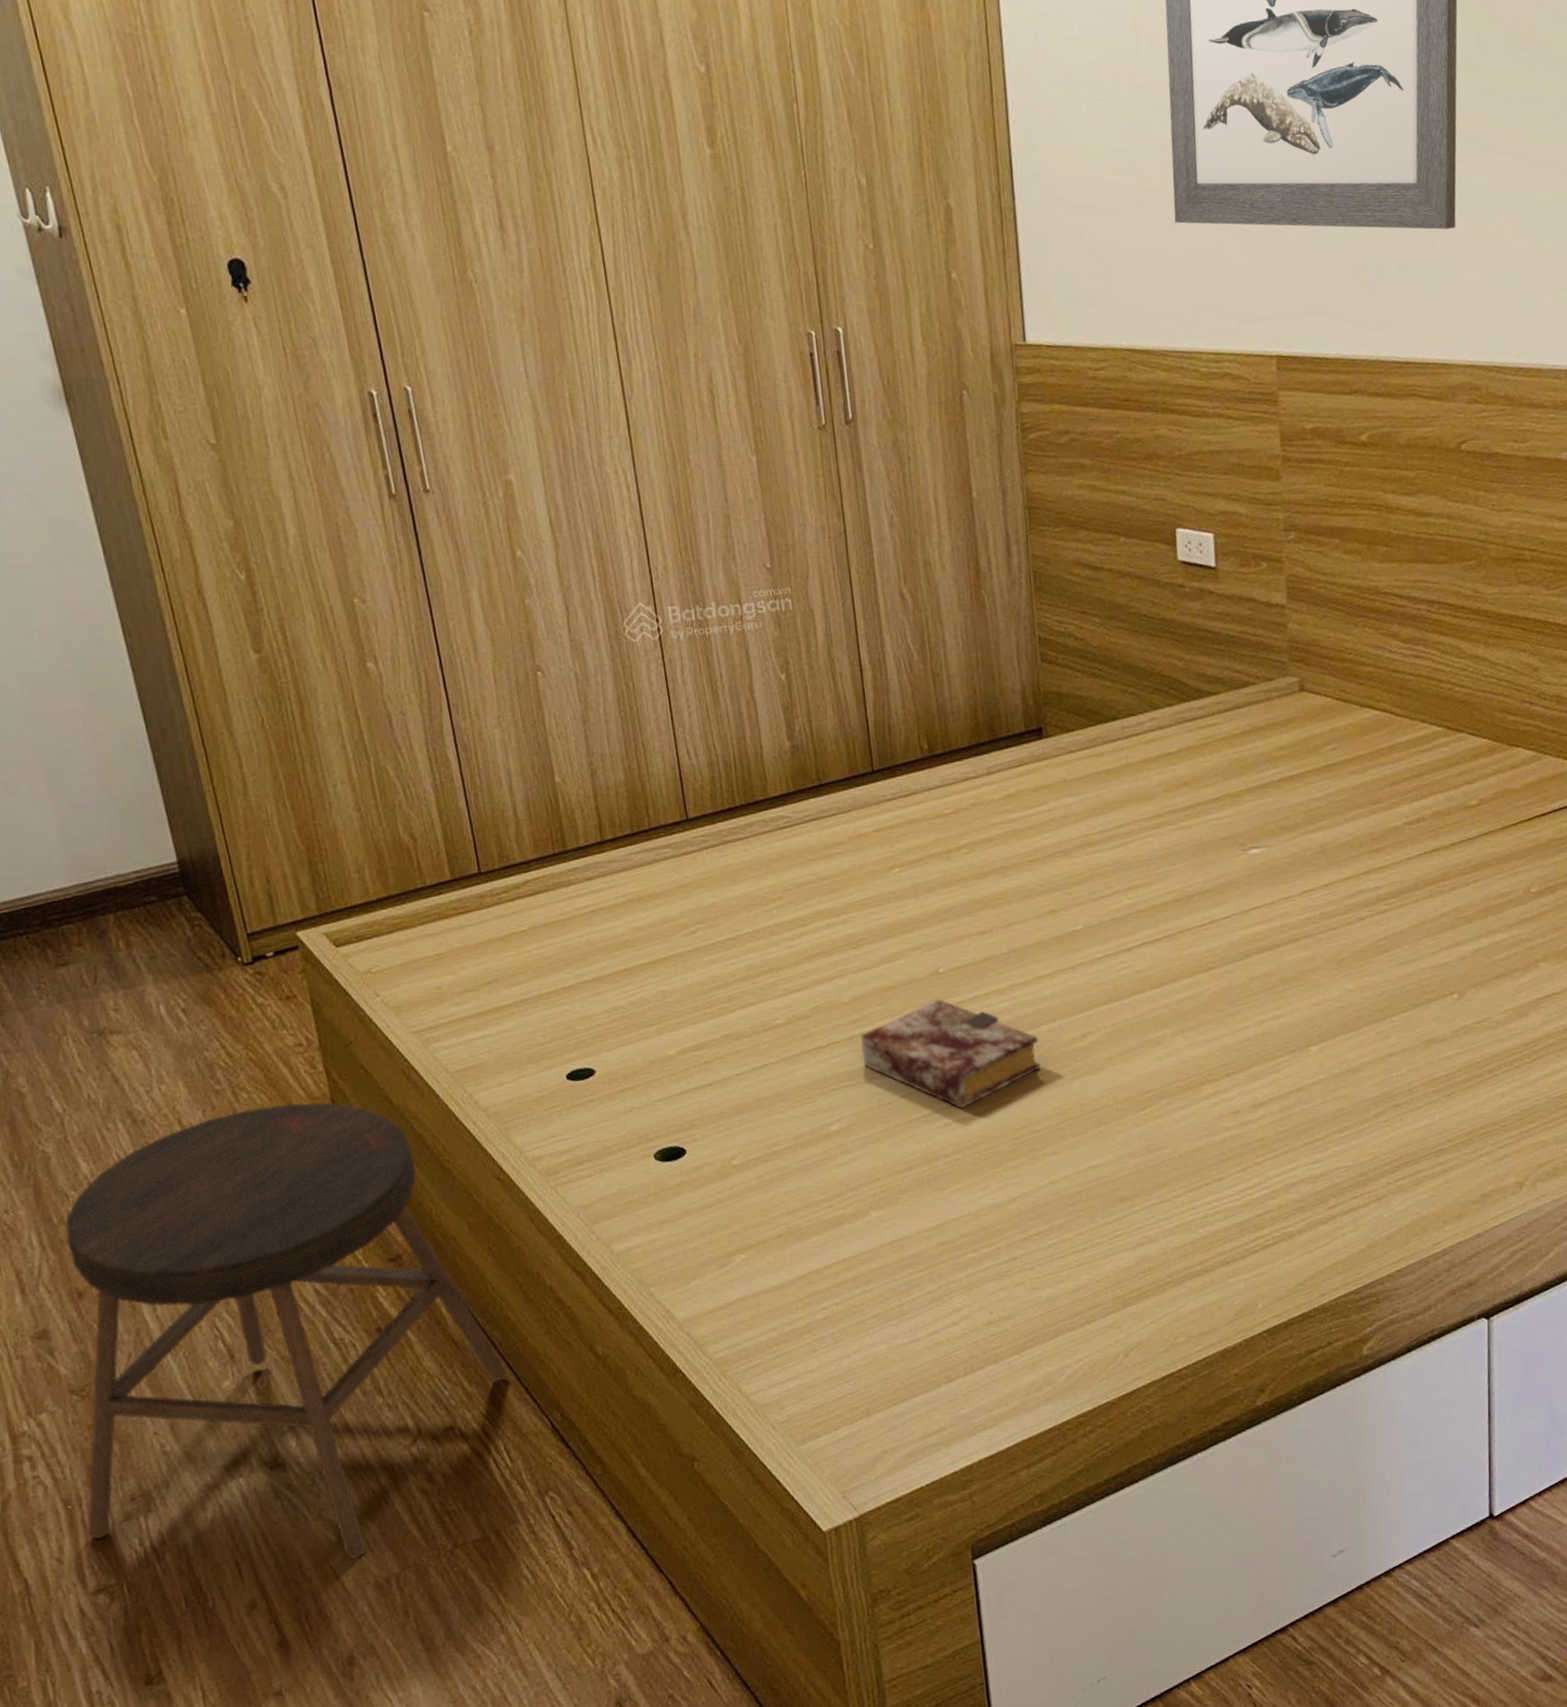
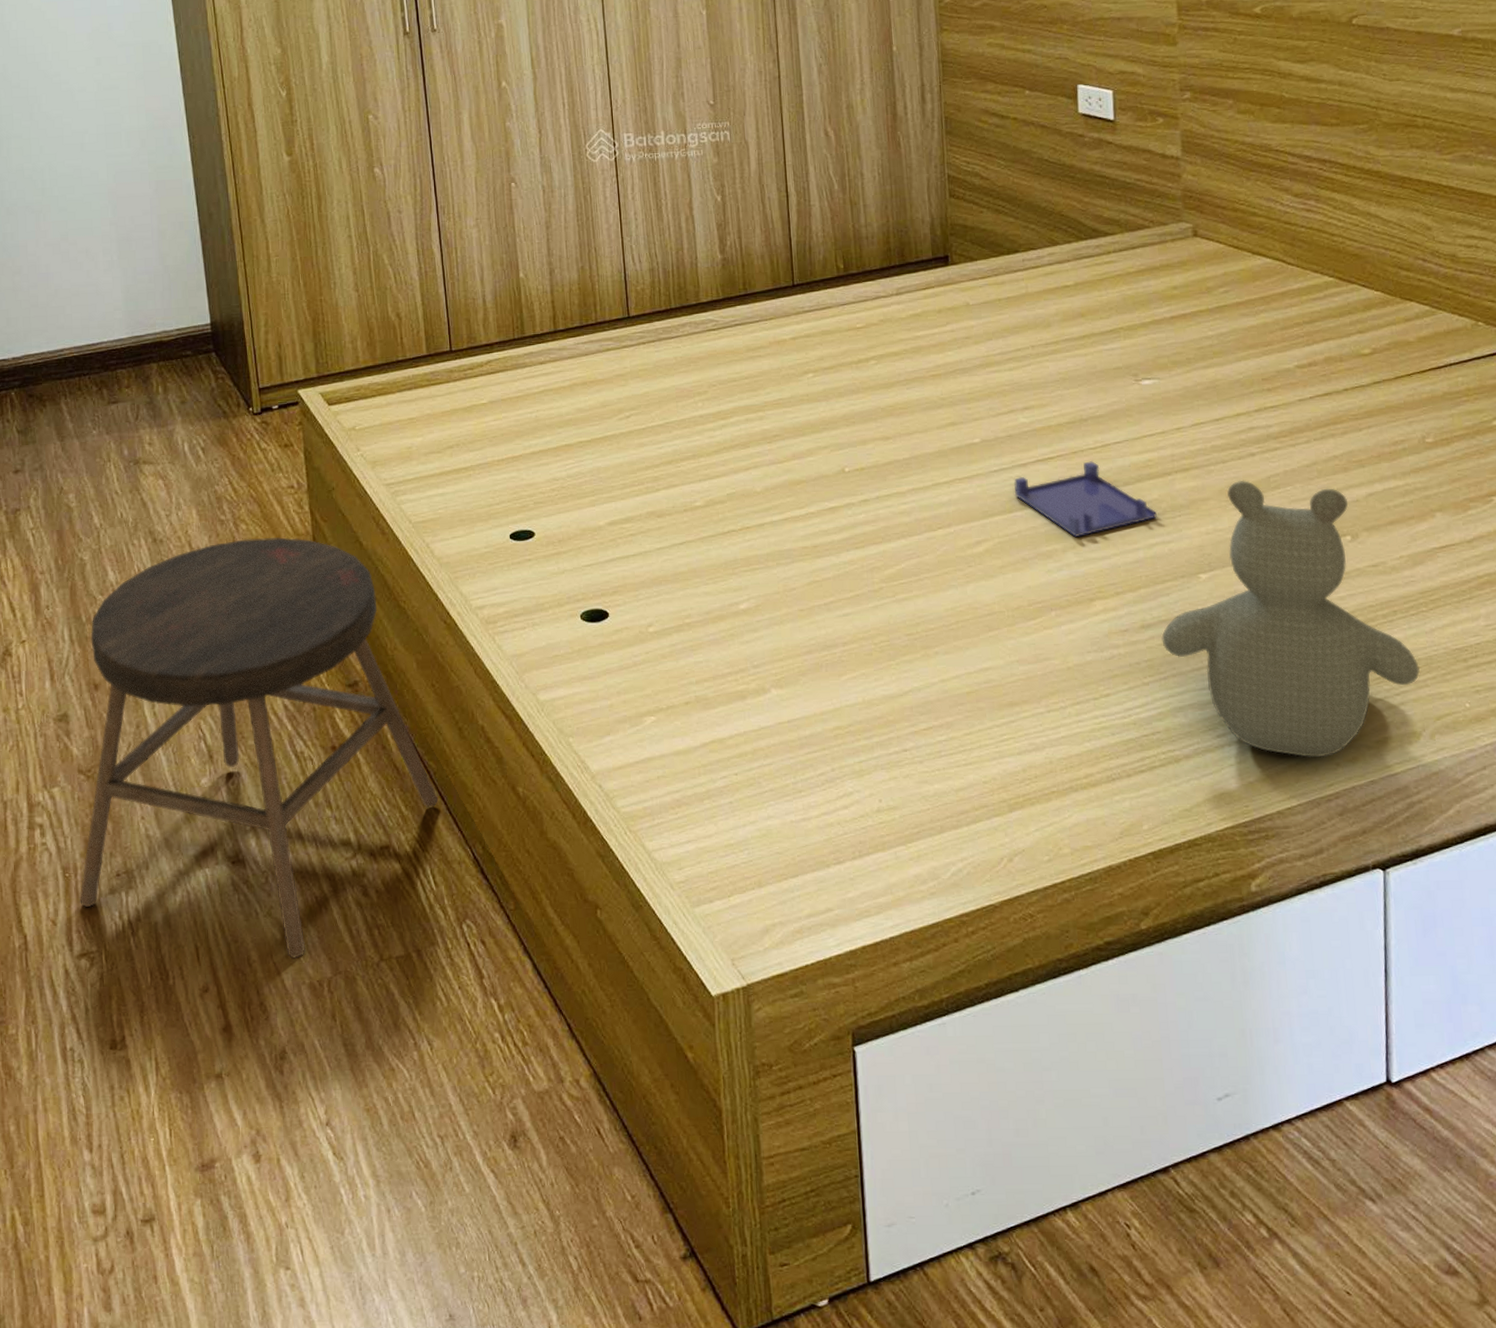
book: present [860,999,1041,1109] -> none [770,496,936,601]
tray: none [1119,939,1267,1020] -> present [1013,461,1157,537]
teddy bear: none [1273,946,1523,1219] -> present [1161,480,1420,758]

